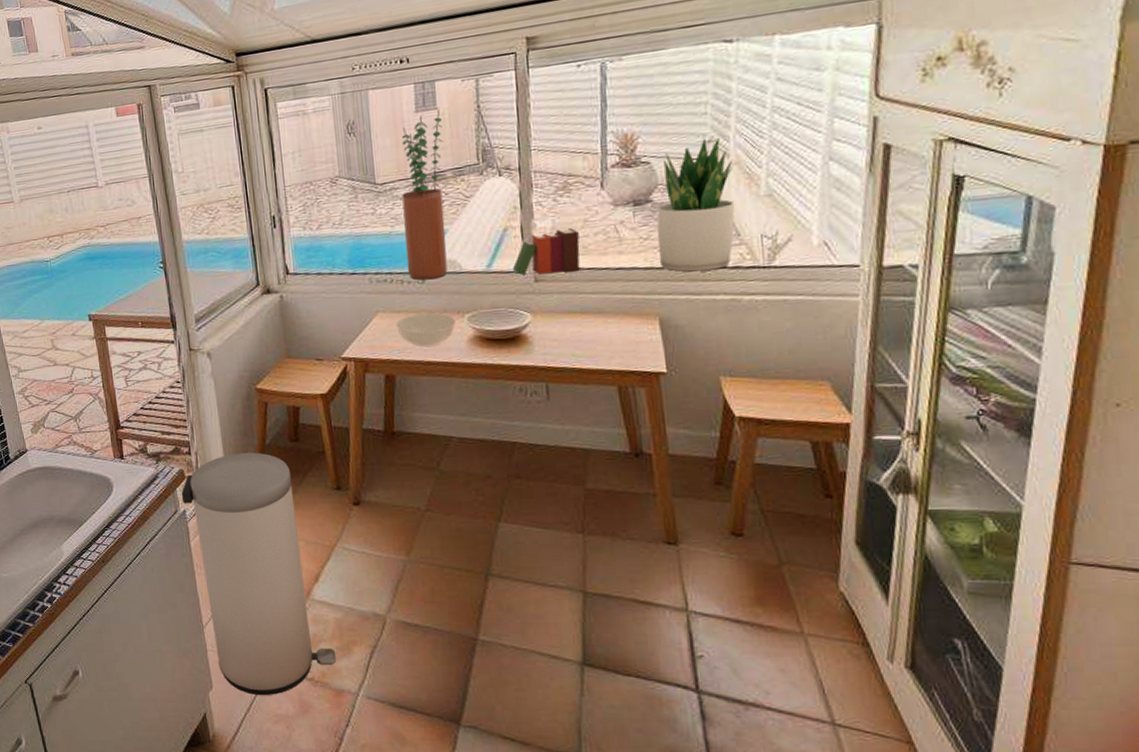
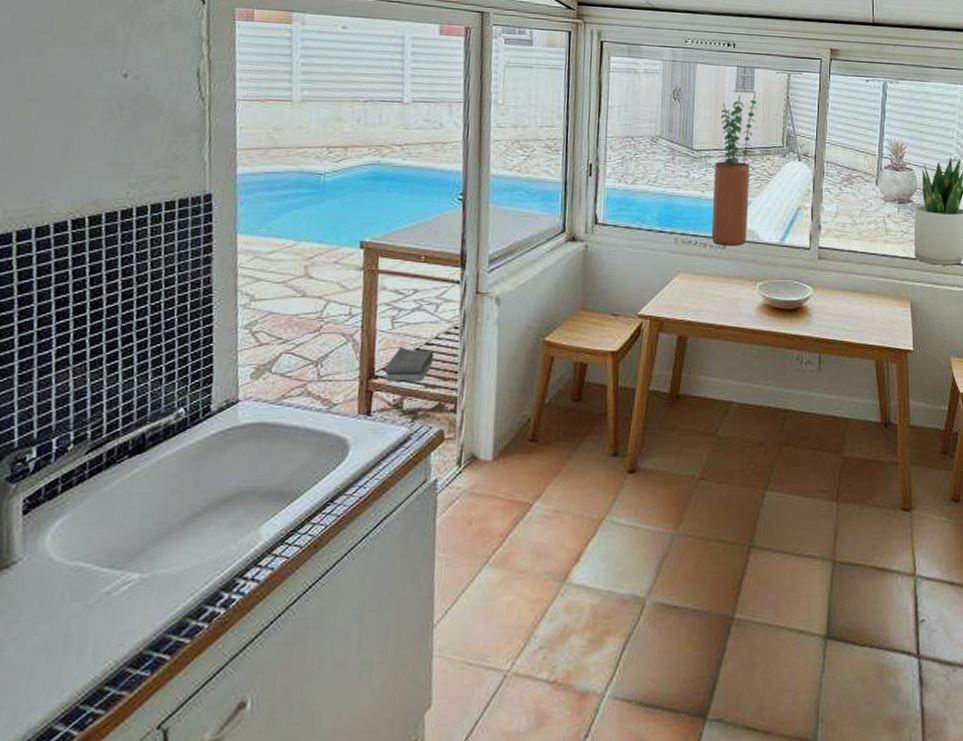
towel: none [127,401,165,431] -> present [384,347,435,382]
pedal bin: present [181,452,337,695] -> none [435,412,587,710]
bowl: present [396,312,456,348] -> none [694,277,748,311]
books: present [512,228,580,275] -> none [801,215,856,253]

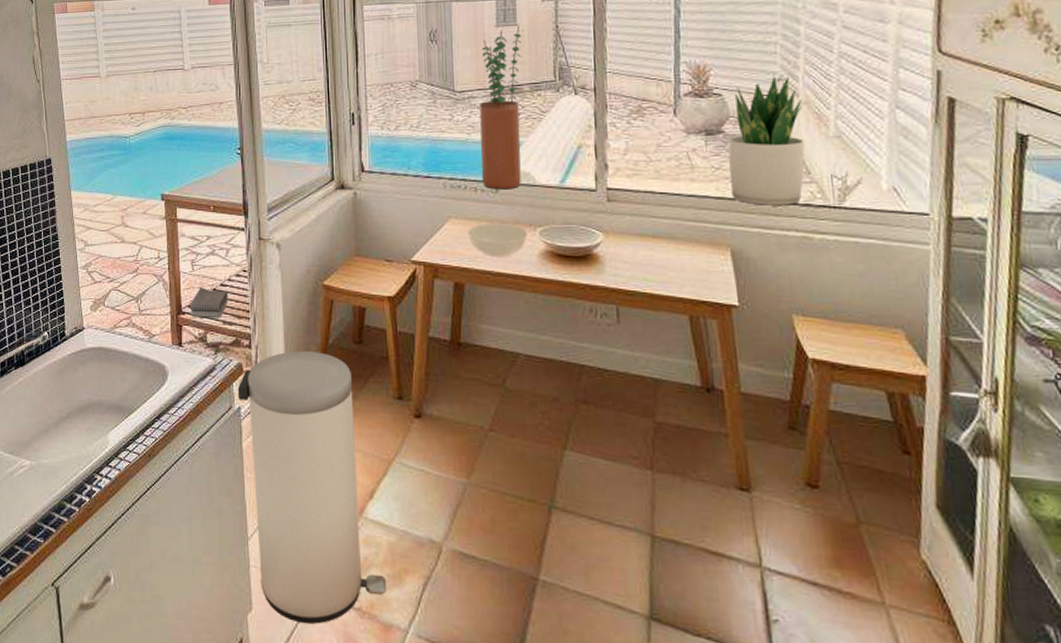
pedal bin: none [435,412,587,710] -> present [237,351,387,624]
bowl: none [694,277,748,311] -> present [468,222,527,258]

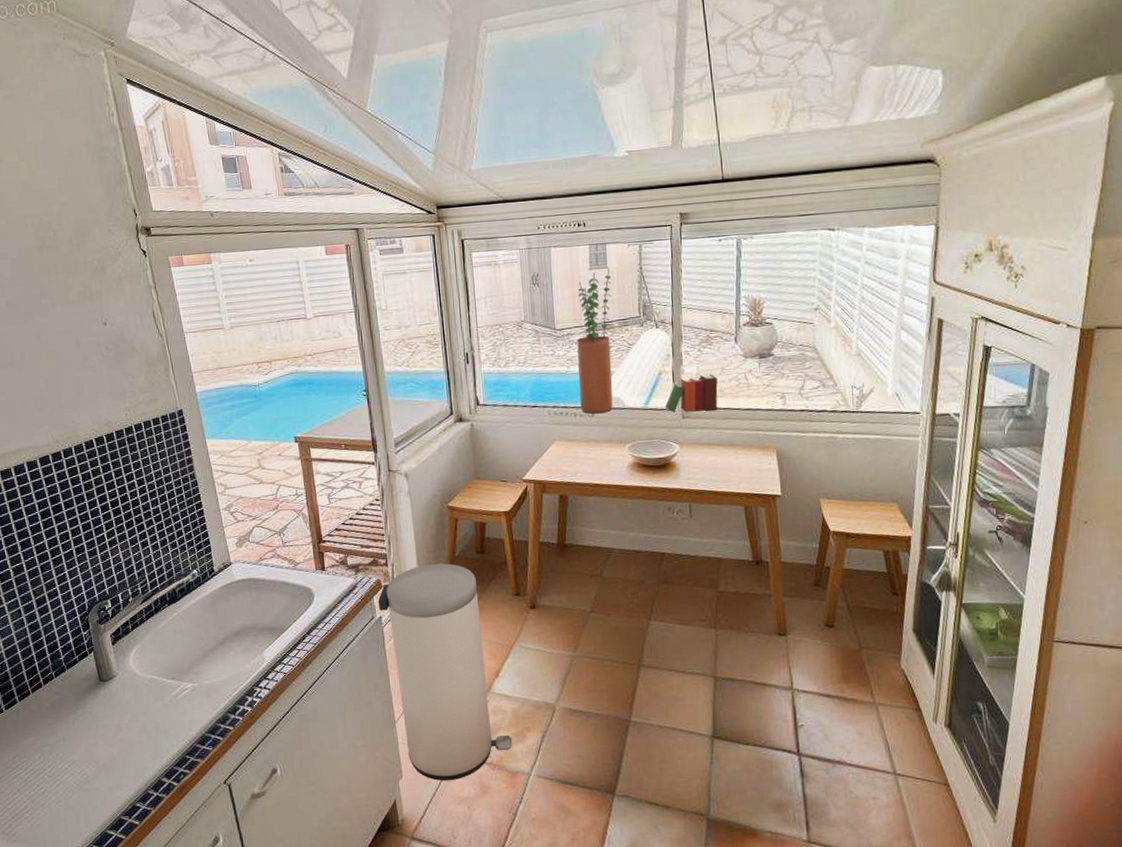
towel: present [189,287,229,318] -> none [329,517,365,545]
bowl: present [468,222,527,258] -> none [570,442,619,472]
books: none [585,152,653,194] -> present [664,375,718,412]
planter: present [728,76,805,205] -> none [776,306,834,414]

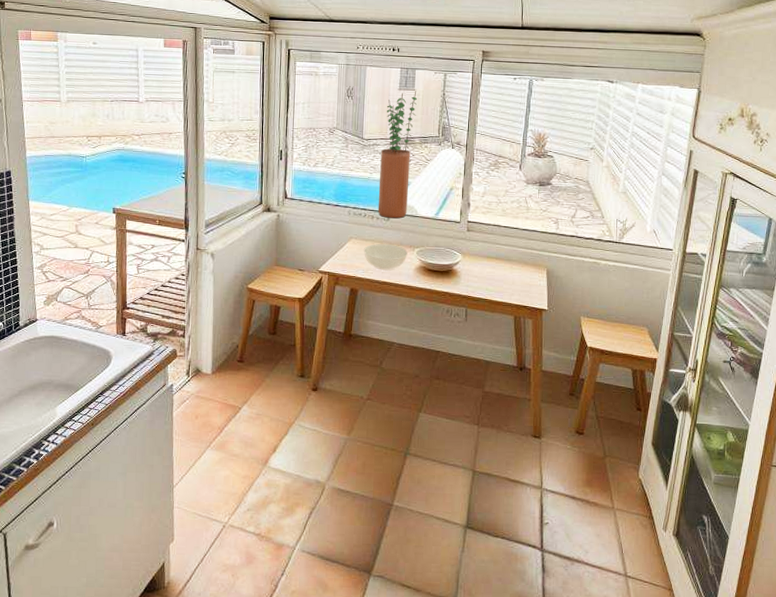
pedal bin: present [377,563,513,780] -> none [171,340,282,547]
bowl: none [570,442,619,472] -> present [364,243,408,271]
books: present [664,375,718,412] -> none [452,195,501,227]

